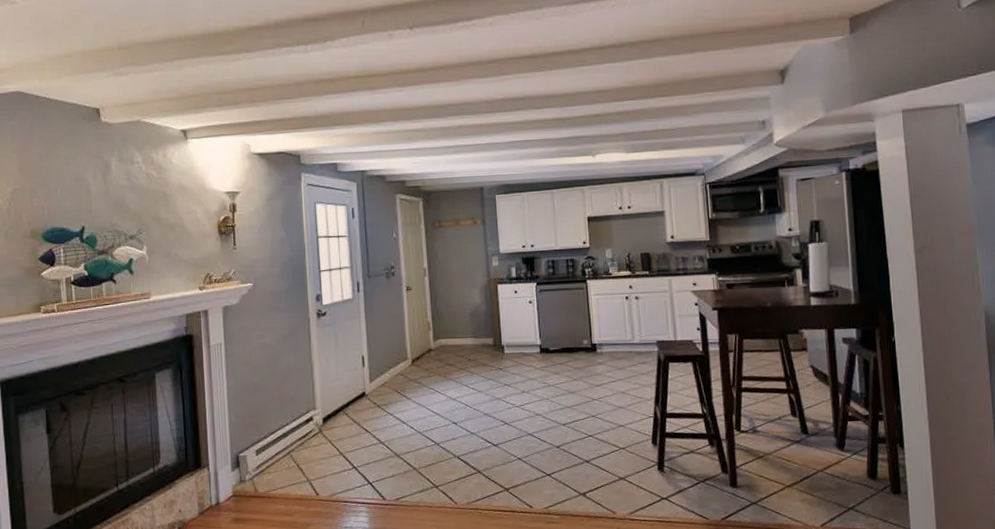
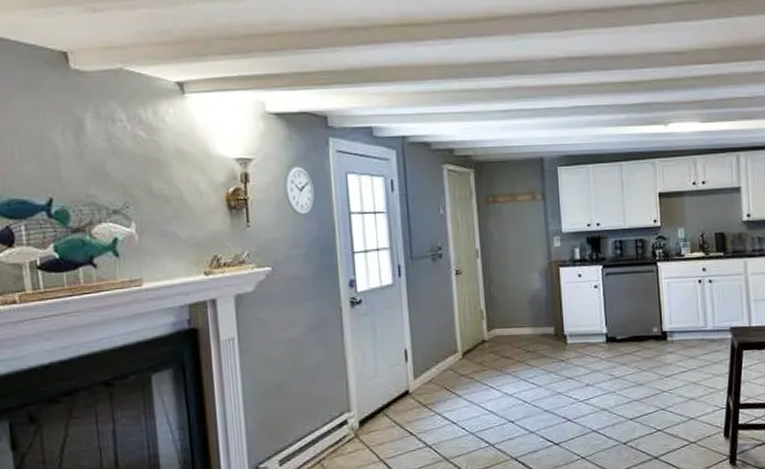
wall clock: none [264,197,289,240] -> present [284,165,314,216]

